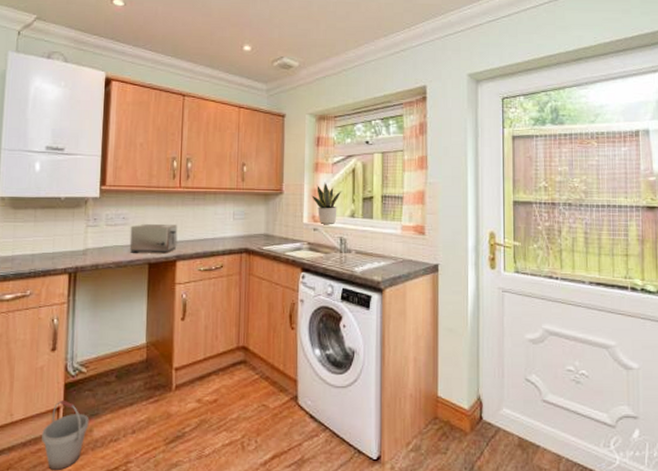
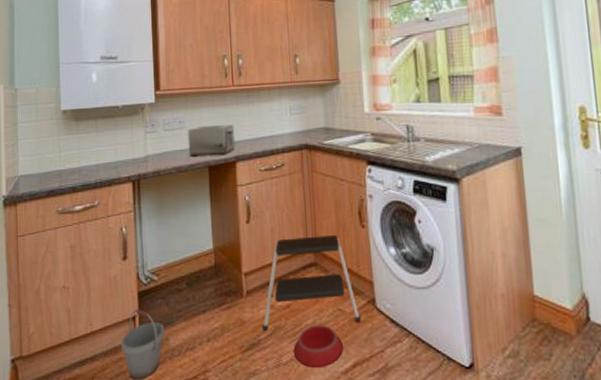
step stool: none [187,334,284,425] -> present [261,234,362,332]
pet bowl: none [216,419,264,460] -> present [293,325,343,369]
potted plant: present [312,182,342,224] -> none [371,66,404,112]

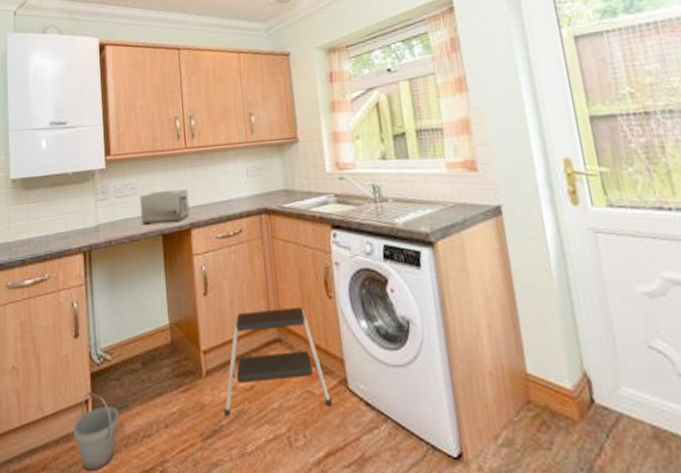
pet bowl: present [293,325,343,369] -> none [258,409,314,459]

